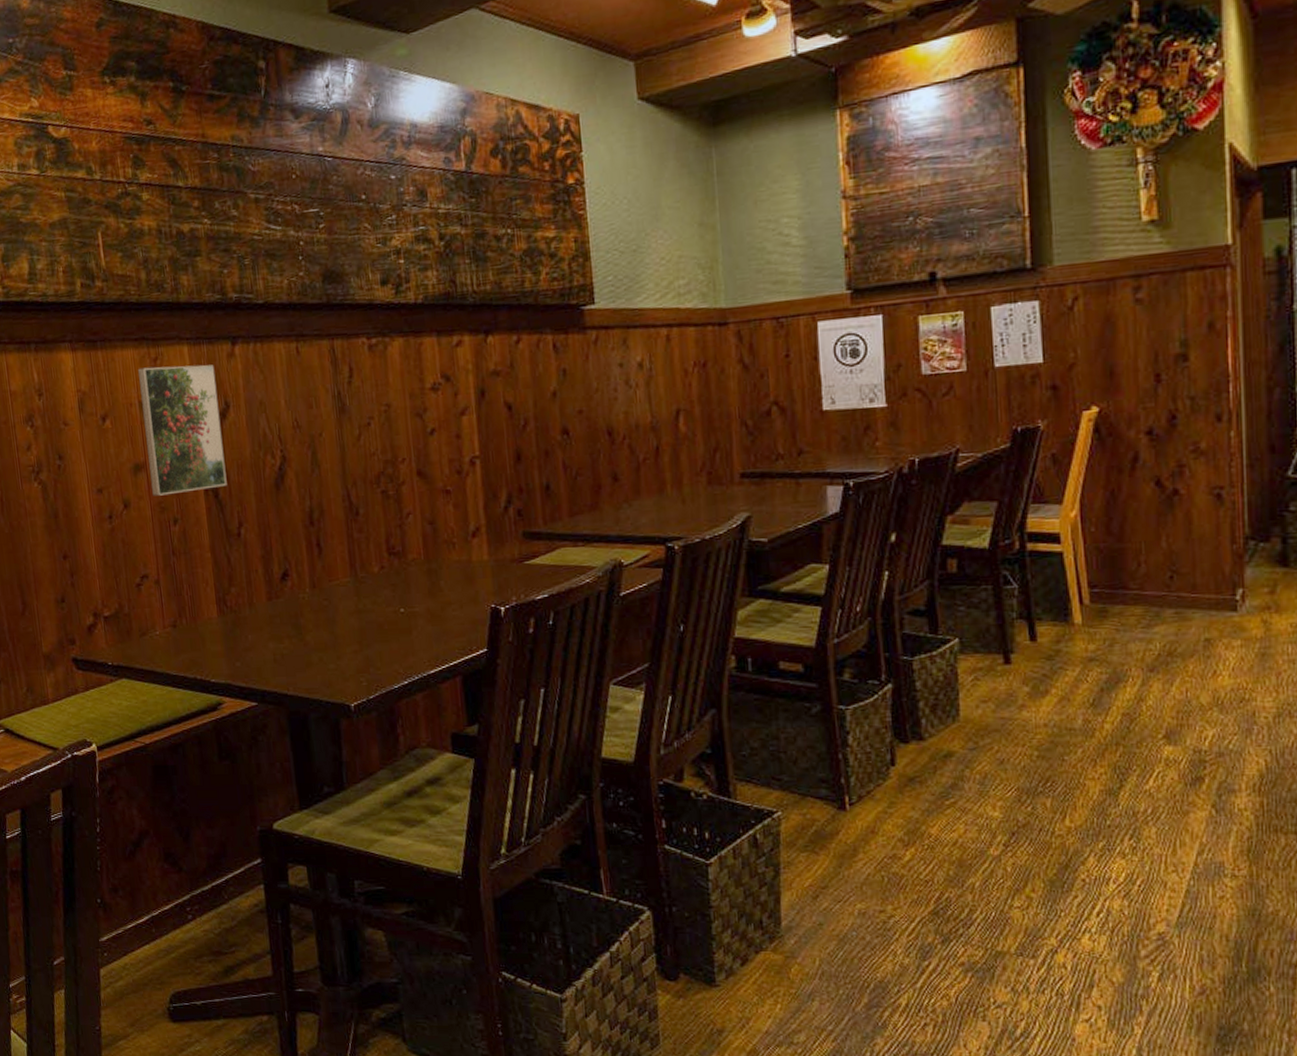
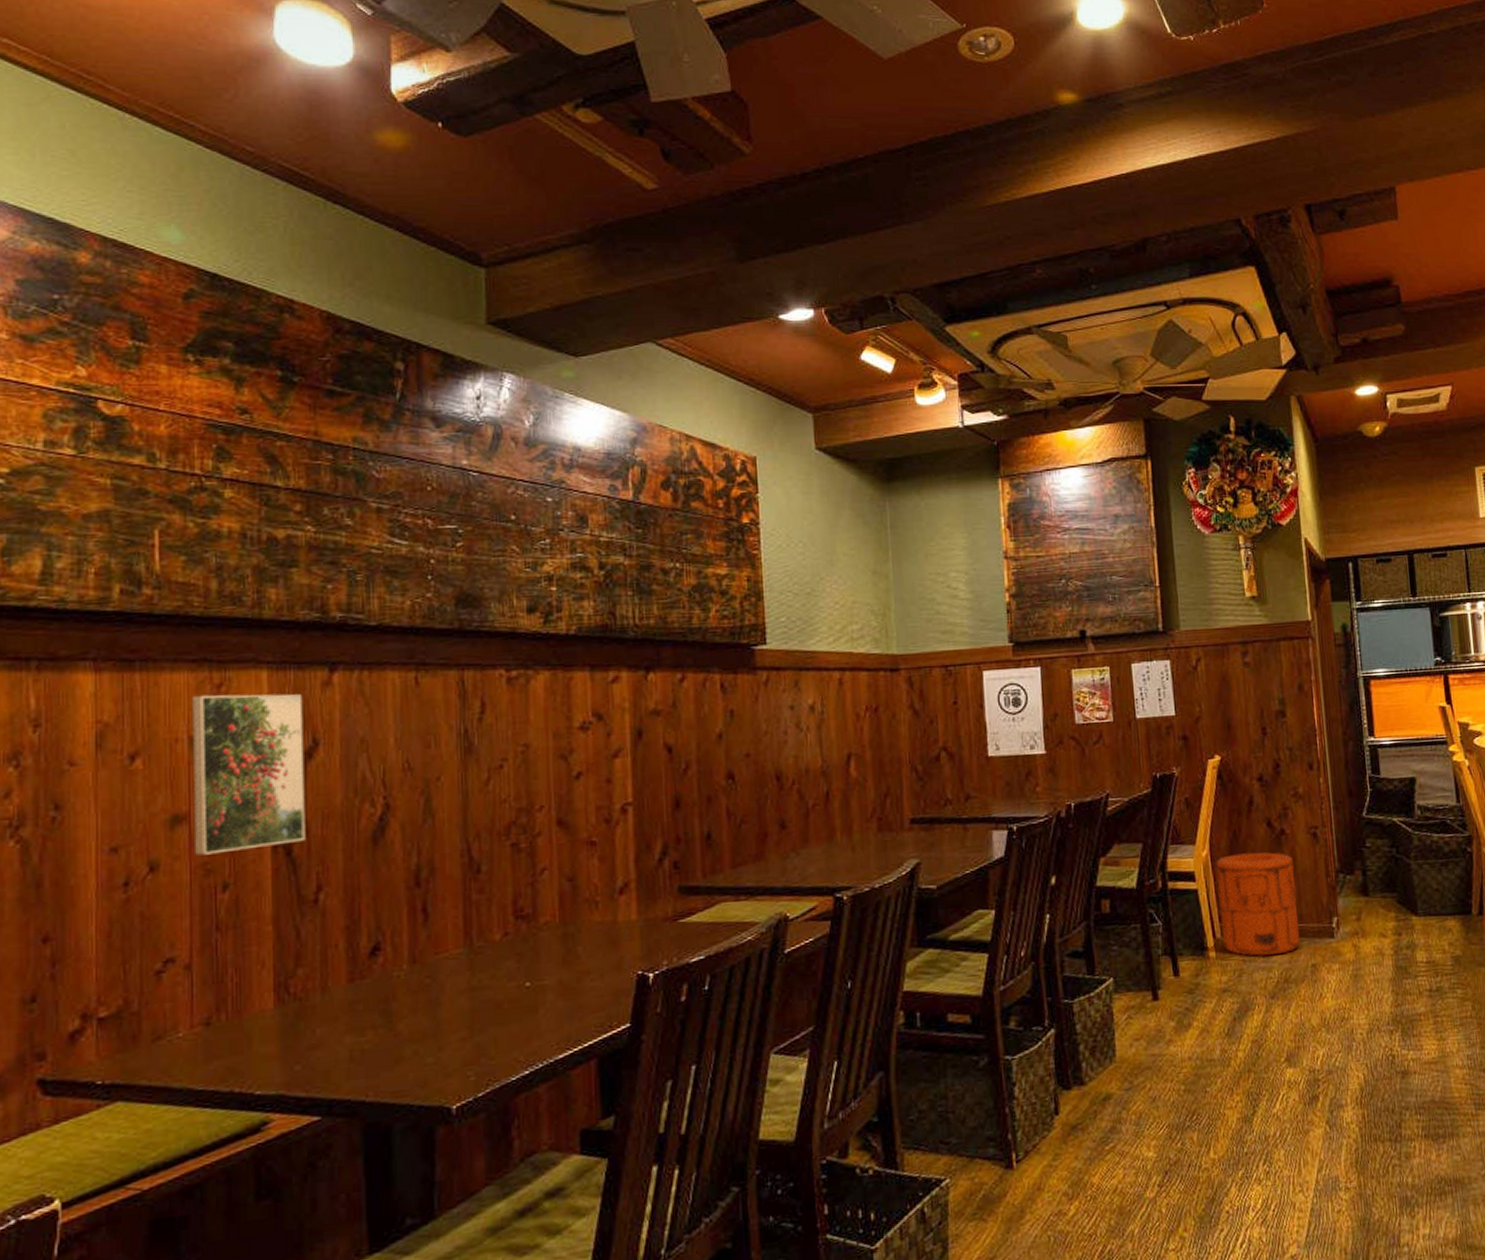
trash can: none [1086,514,1190,626] -> present [1216,852,1300,956]

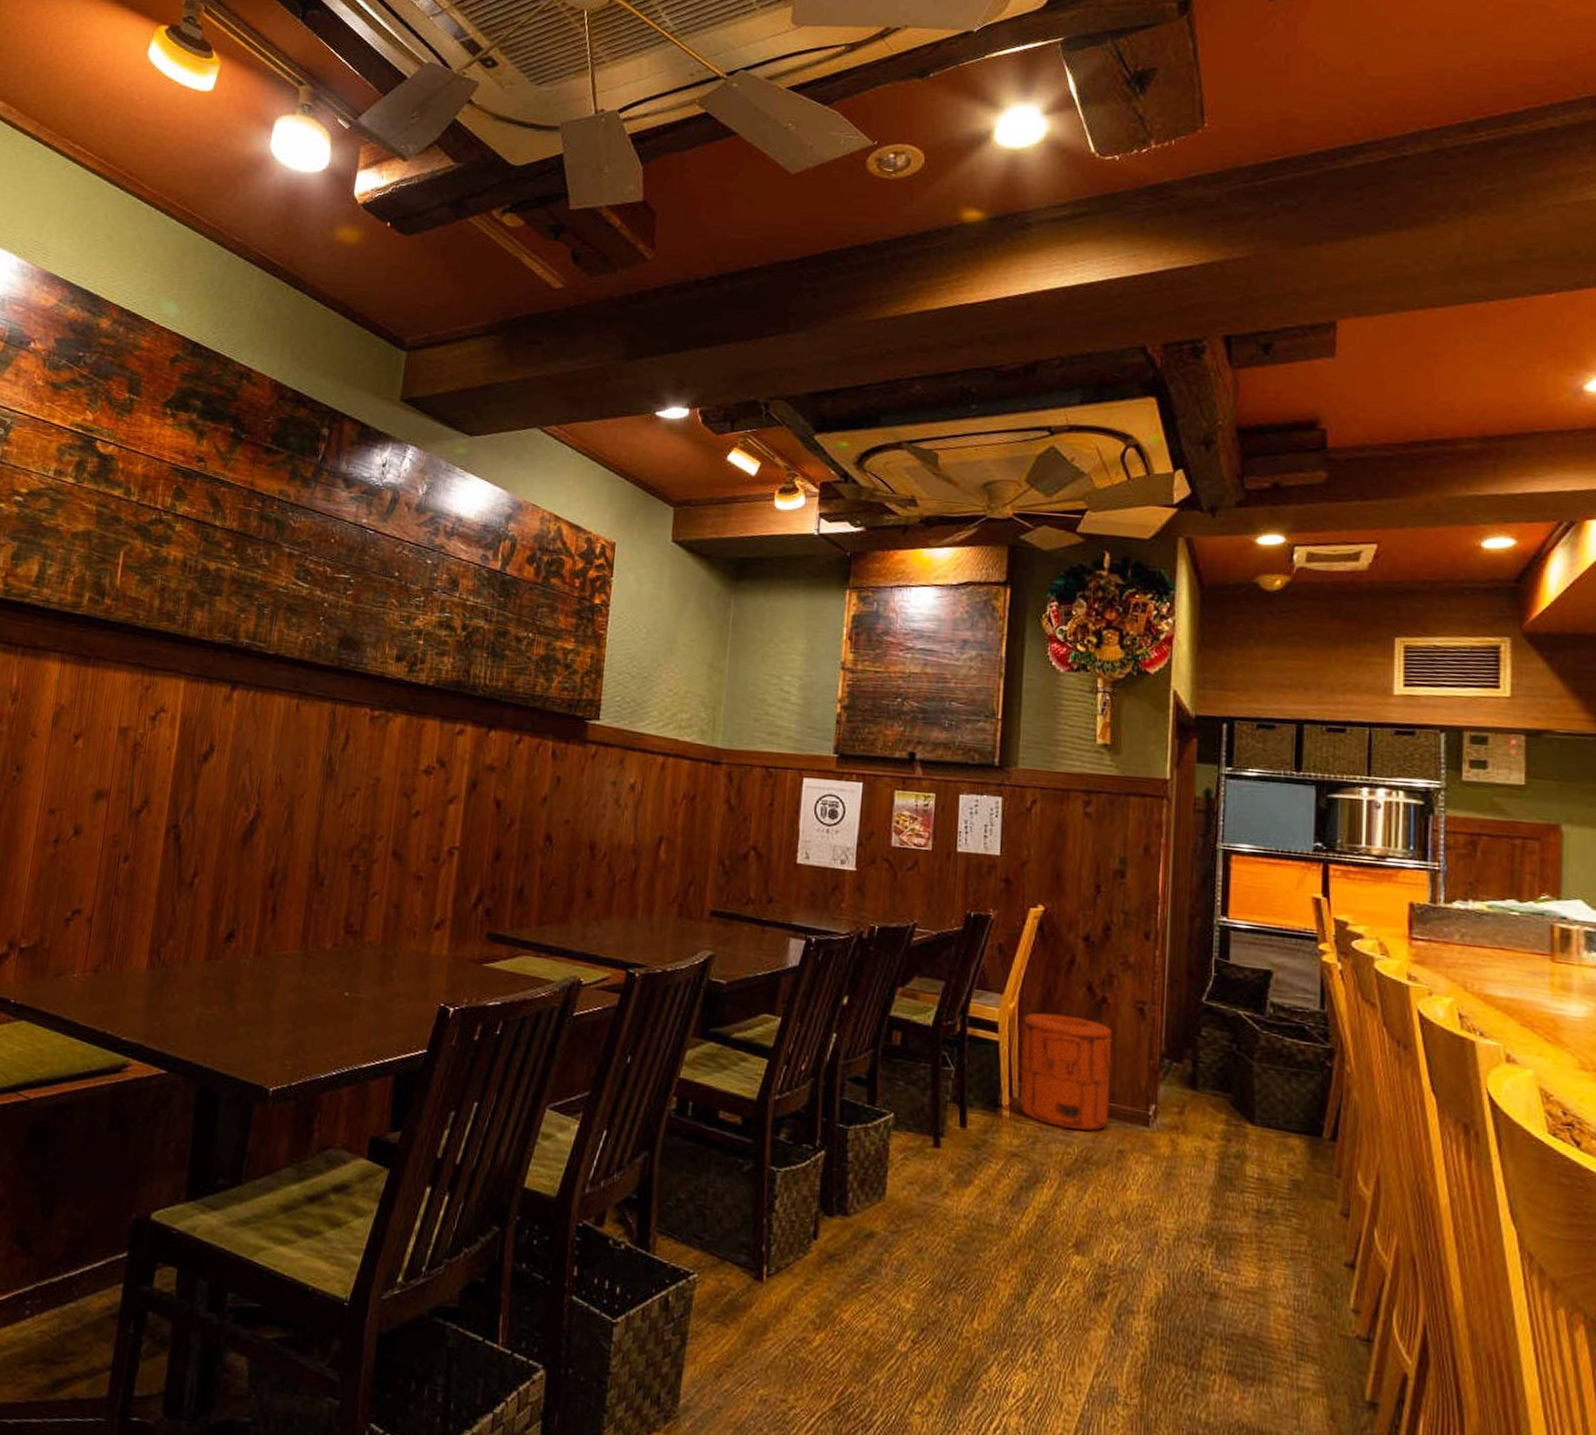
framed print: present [191,694,306,856] -> none [109,693,208,831]

